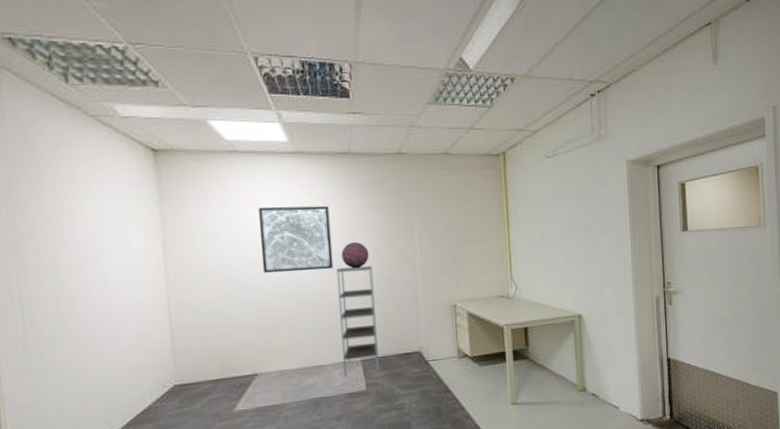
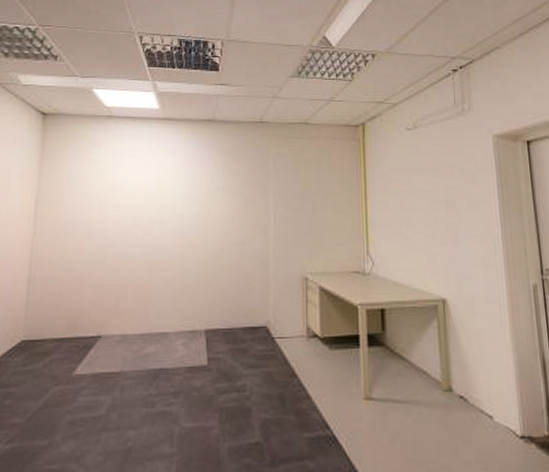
wall art: present [257,205,334,274] -> none [121,168,189,232]
shelving unit: present [337,265,379,375] -> none [187,230,226,346]
decorative globe: present [341,242,369,268] -> none [196,206,223,232]

